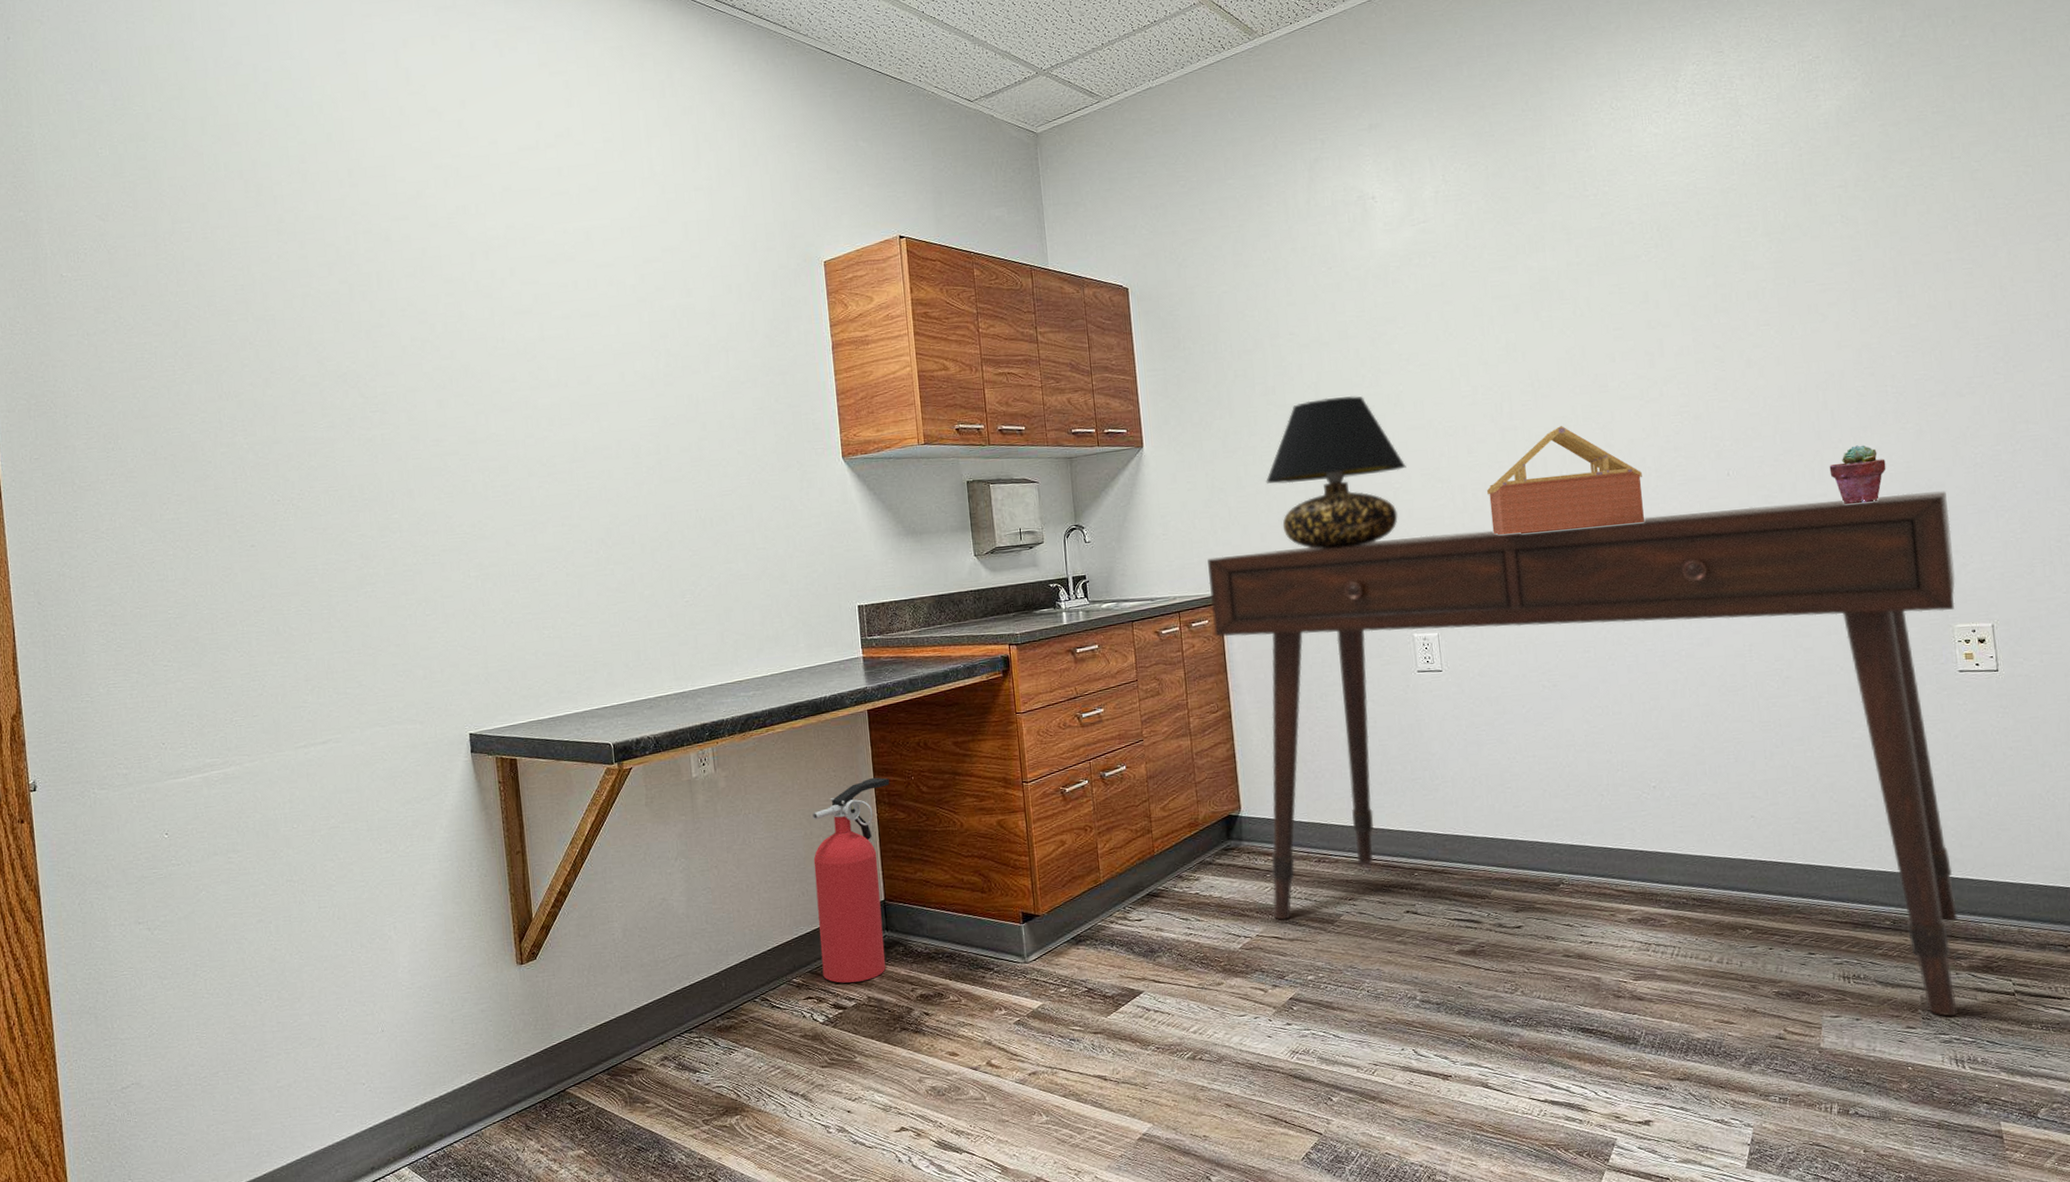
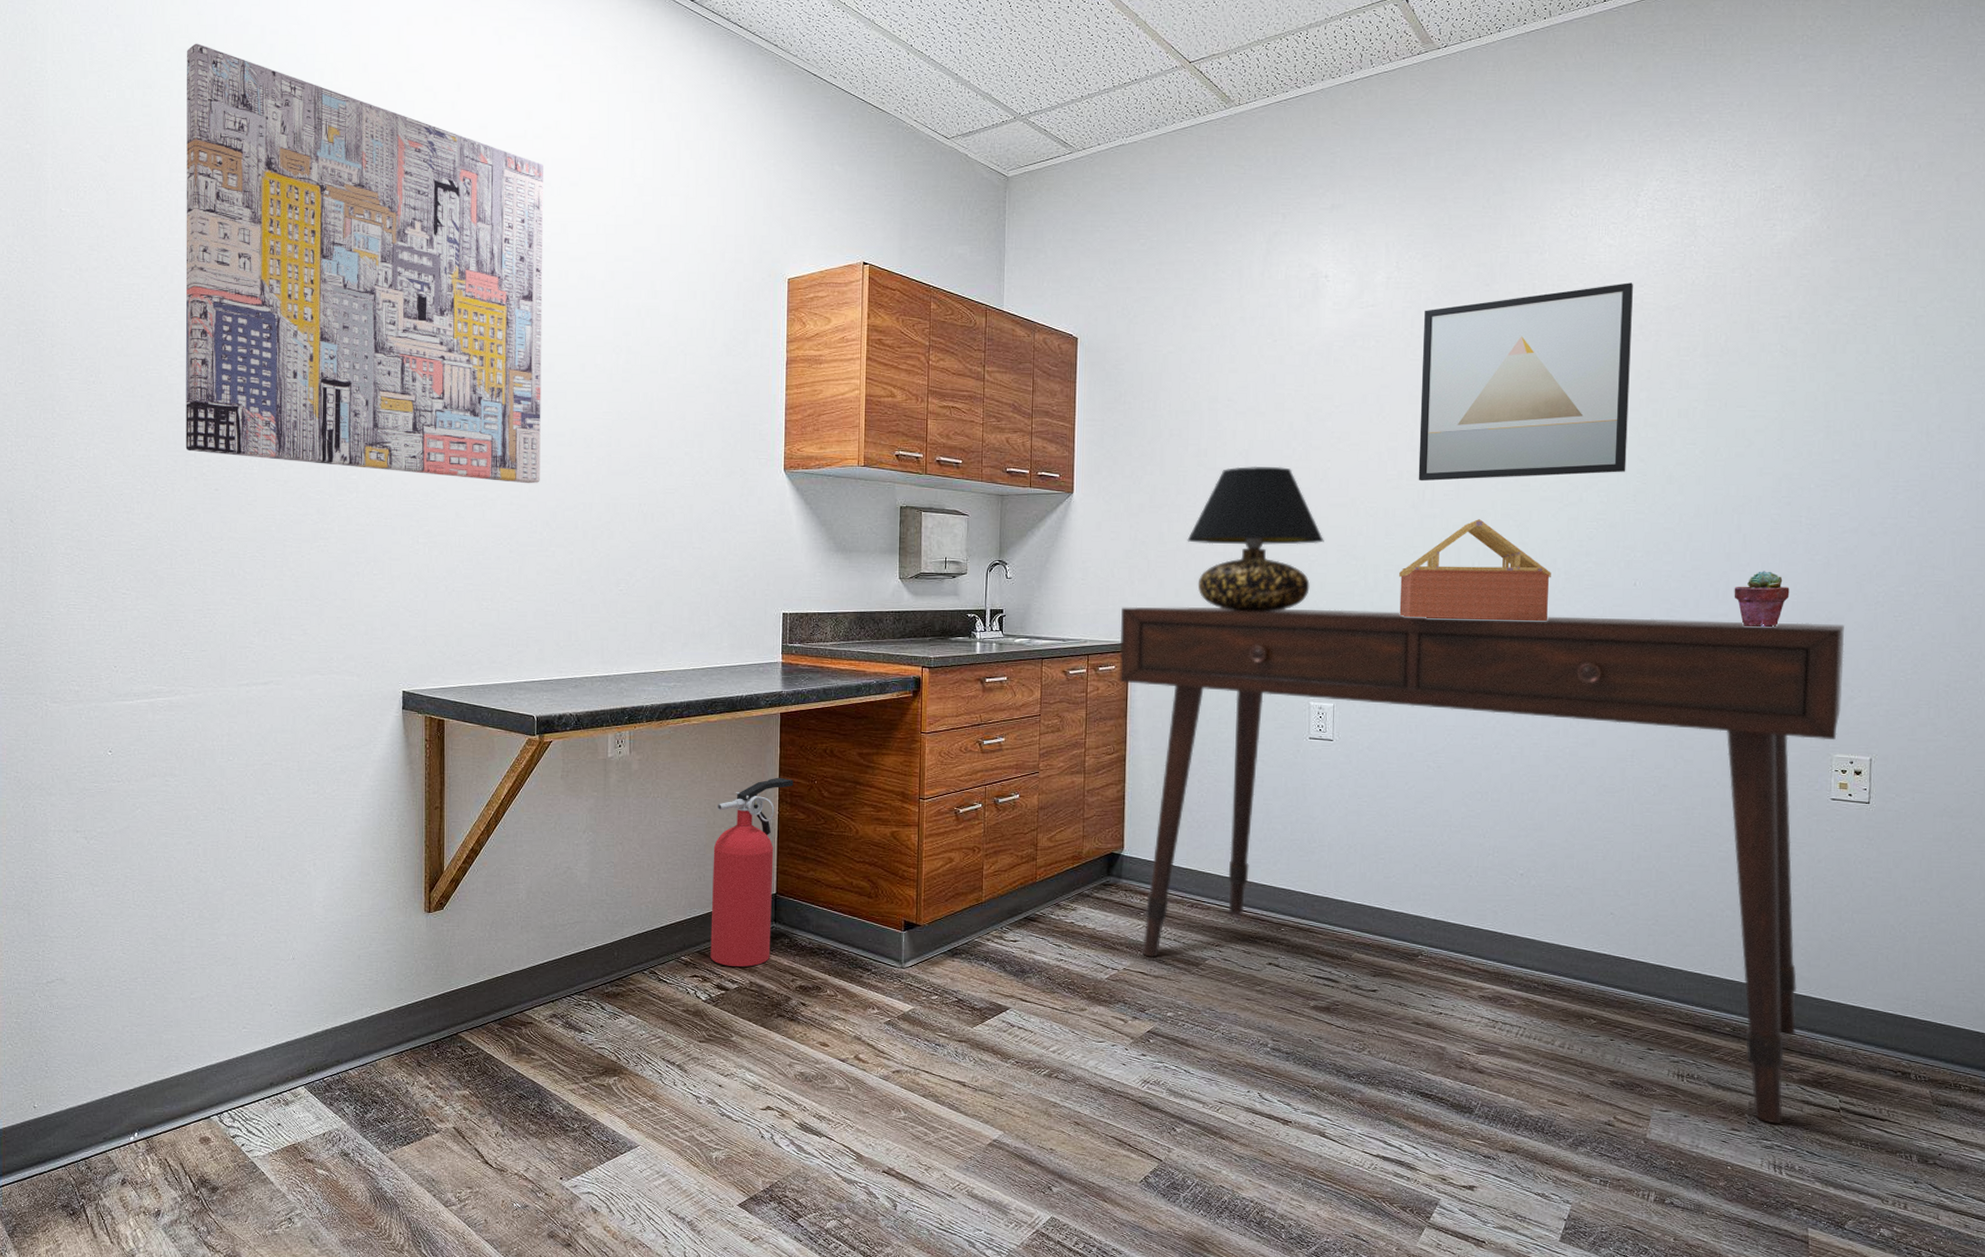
wall art: none [178,89,590,510] -> present [185,43,544,484]
wall art: none [1477,169,1703,394] -> present [1418,282,1633,482]

